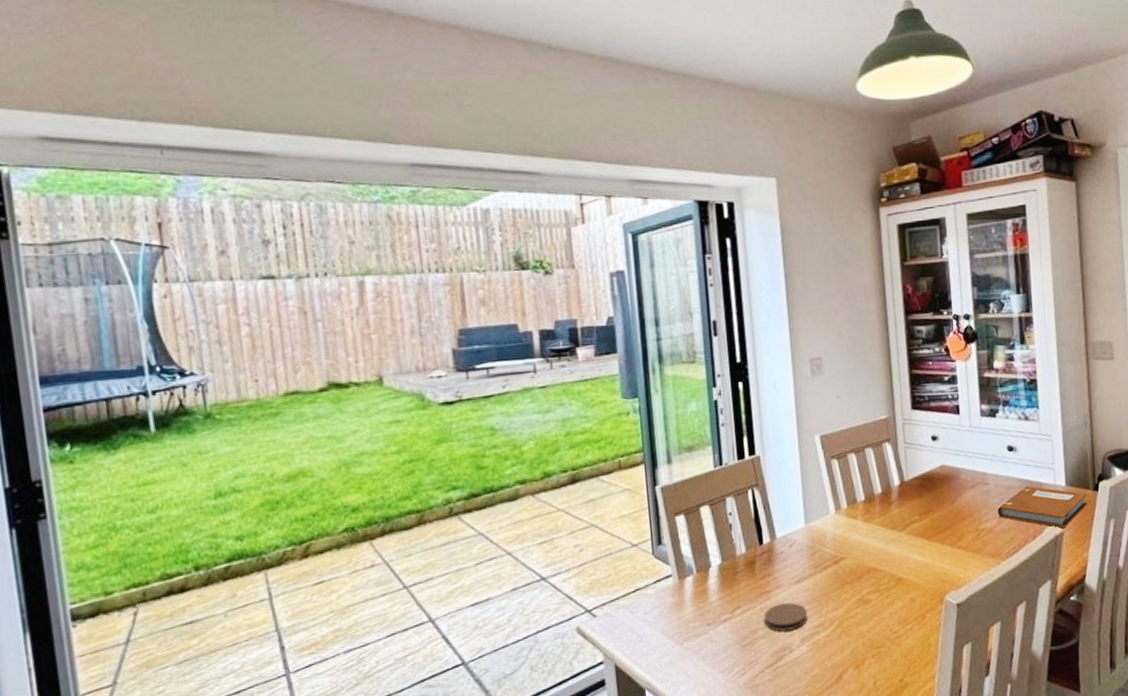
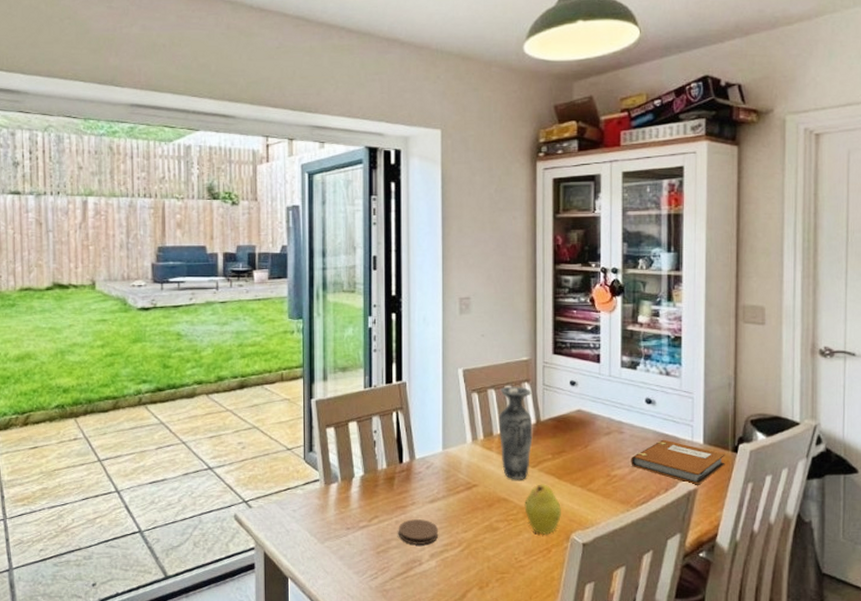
vase: none [861,447,898,547] -> present [498,386,533,480]
fruit: none [895,547,933,601] -> present [524,484,561,536]

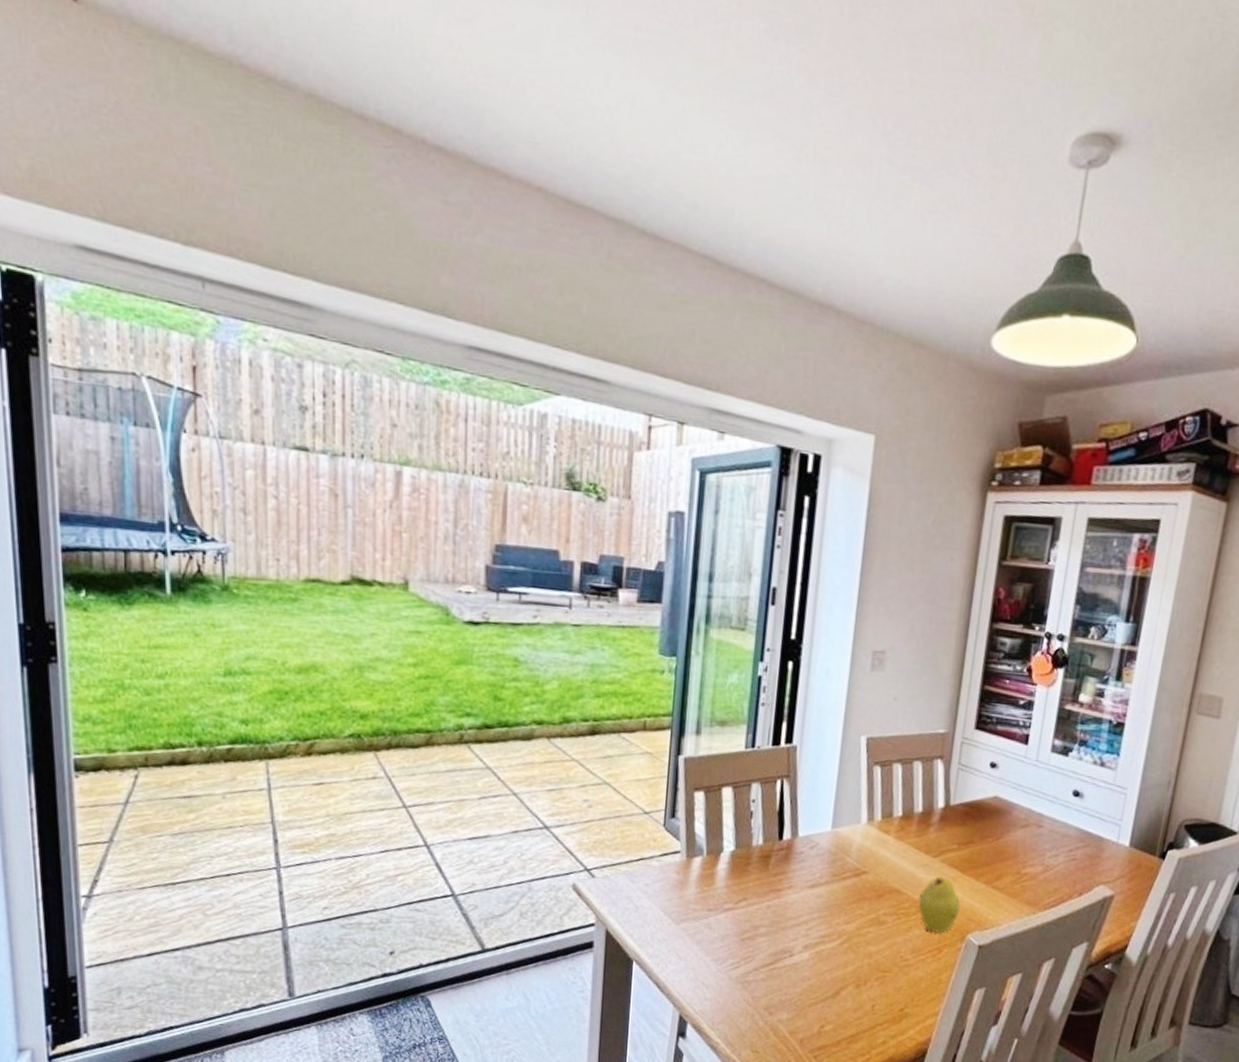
coaster: present [398,519,439,545] -> none [768,905,817,934]
vase: present [498,386,533,480] -> none [899,762,944,870]
notebook: present [631,439,725,485] -> none [1045,838,1151,892]

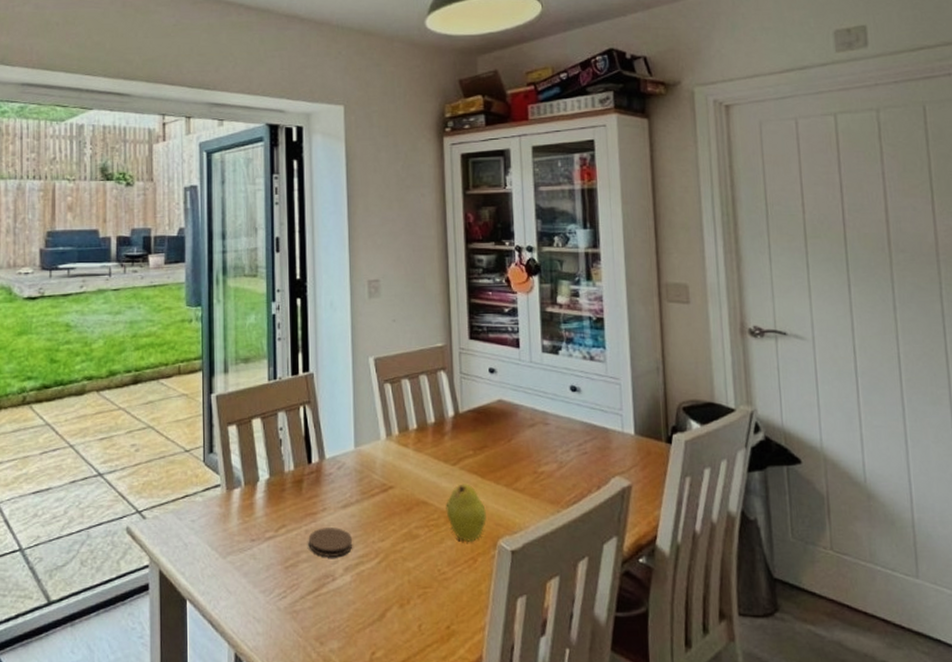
coaster: none [768,905,817,934] -> present [308,528,353,557]

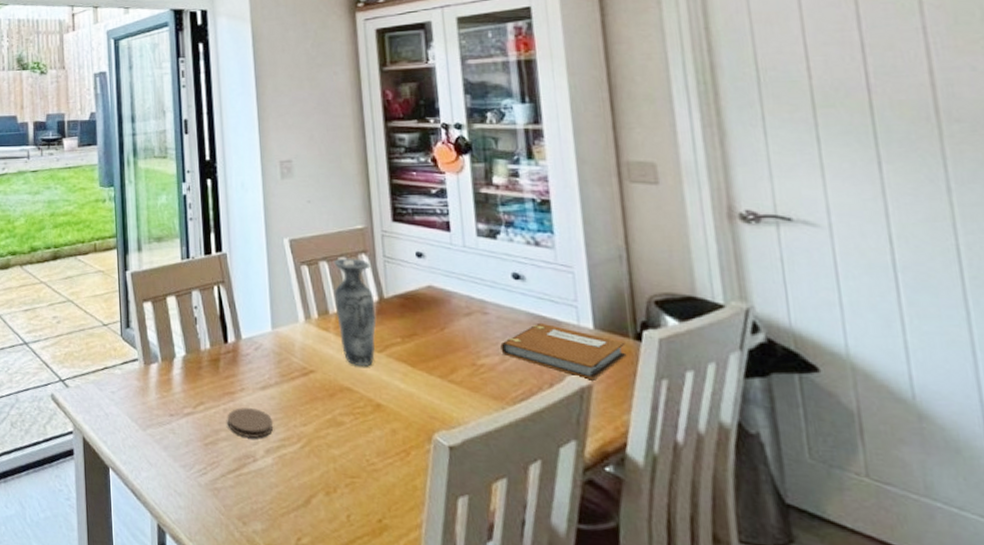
vase: none [414,375,452,480] -> present [333,258,377,367]
fruit: present [446,484,486,543] -> none [372,372,419,435]
notebook: none [558,430,660,481] -> present [500,322,627,380]

